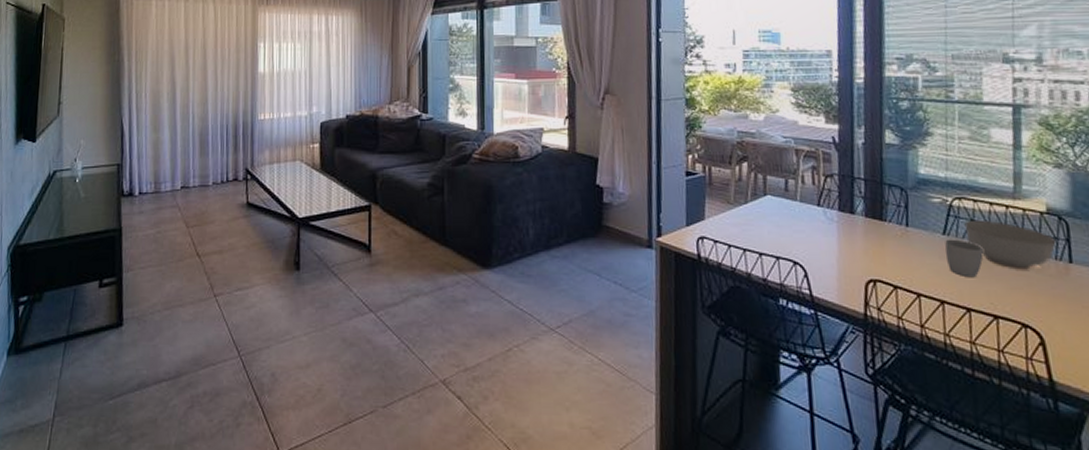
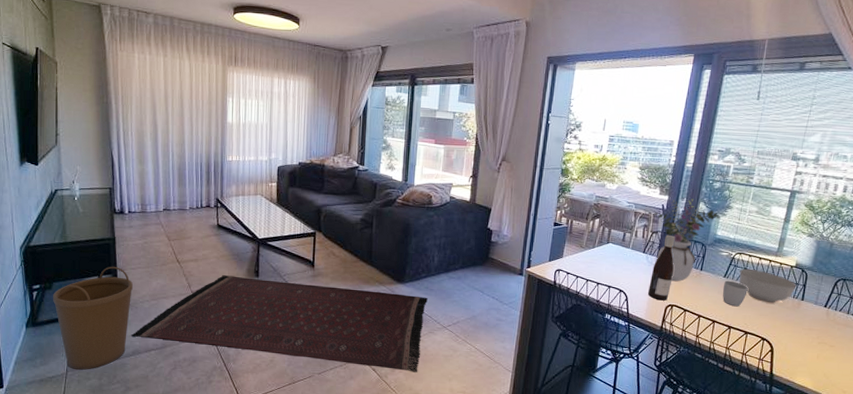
basket: none [42,266,141,413] -> present [53,266,133,370]
area rug: none [136,270,525,400] -> present [130,275,428,373]
bouquet: none [821,125,919,245] -> present [653,198,720,282]
bottle: none [834,178,868,274] -> present [647,234,675,301]

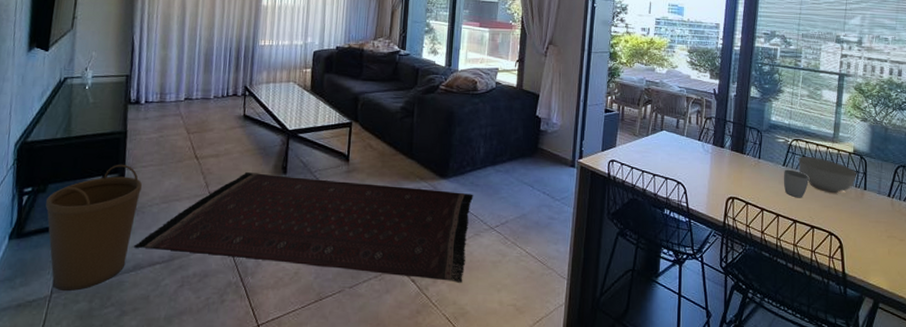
bottle: present [647,234,675,301] -> none [706,120,731,193]
bouquet: present [653,198,720,282] -> none [705,82,773,172]

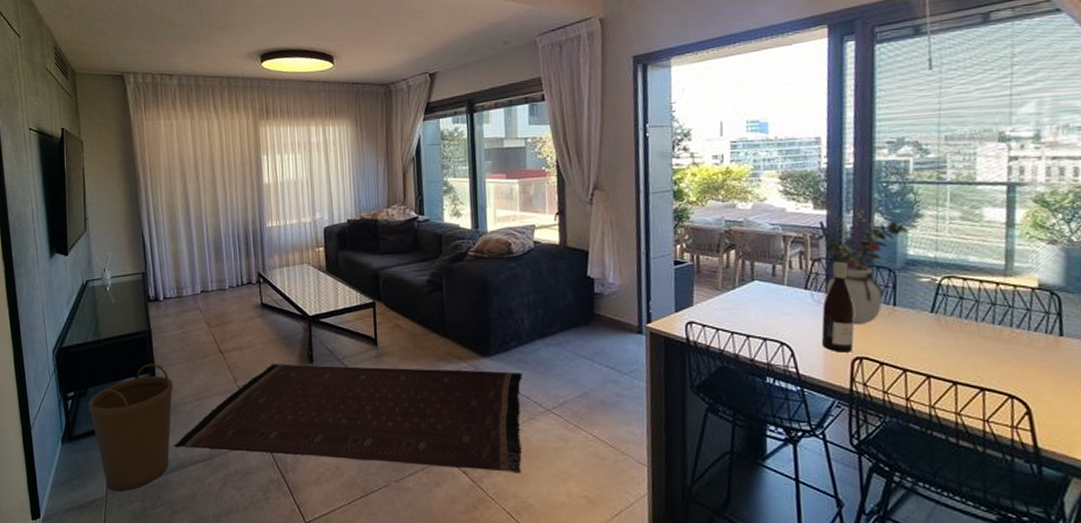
bouquet: none [705,82,773,172] -> present [809,209,908,325]
bottle: none [706,120,731,193] -> present [821,261,855,353]
cup: present [784,169,809,198] -> none [933,316,972,353]
bowl: present [798,156,857,194] -> none [953,297,1047,344]

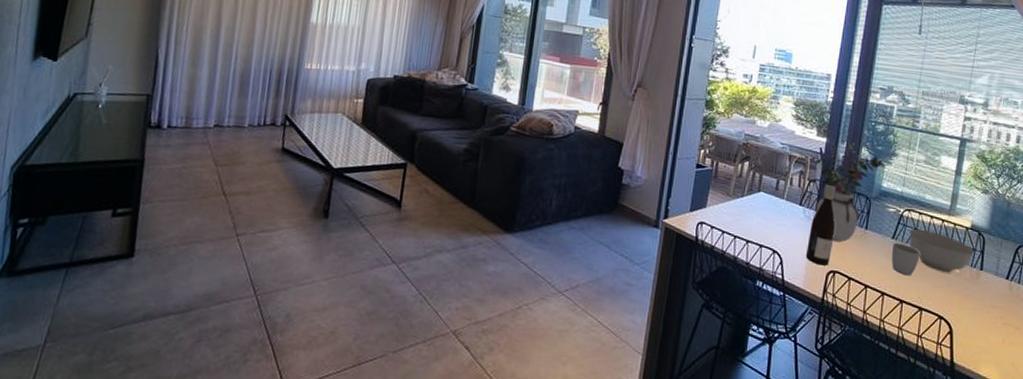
basket: present [89,363,173,491] -> none [43,196,159,341]
area rug: present [173,364,523,473] -> none [144,214,541,353]
cup: none [933,316,972,353] -> present [892,242,920,276]
bowl: none [953,297,1047,344] -> present [909,228,974,273]

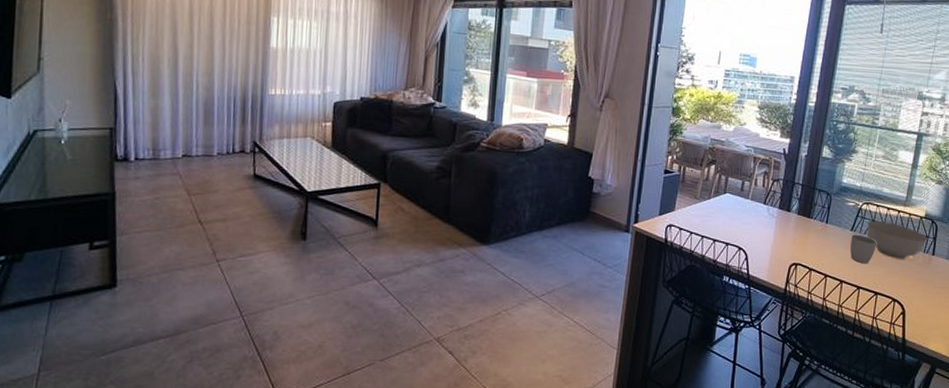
bottle: present [805,184,836,266] -> none [769,182,798,259]
bouquet: present [810,142,885,243] -> none [773,141,845,237]

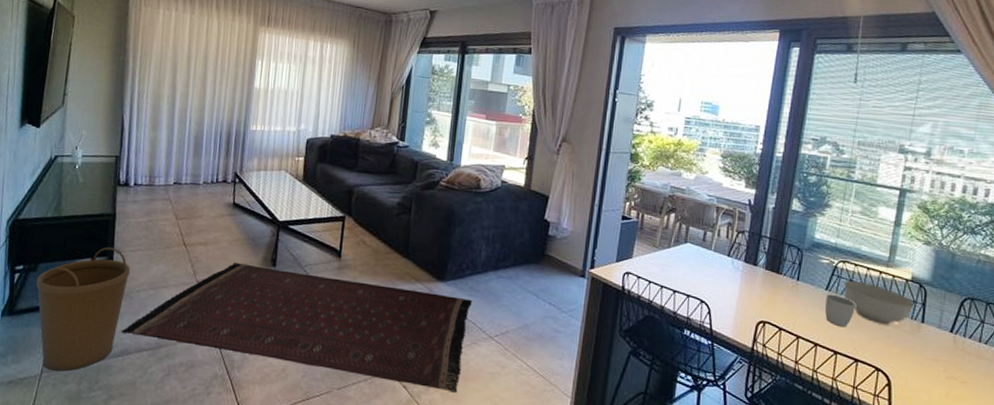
basket: none [24,229,137,368] -> present [36,246,130,372]
area rug: none [131,238,517,354] -> present [120,263,472,393]

